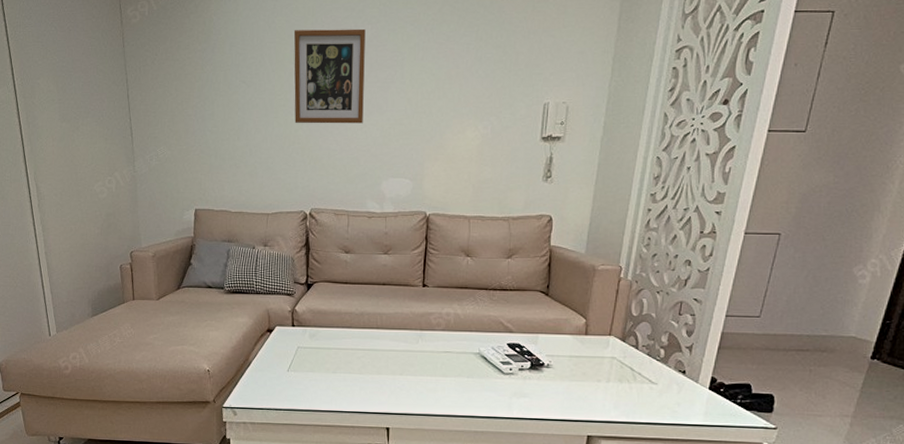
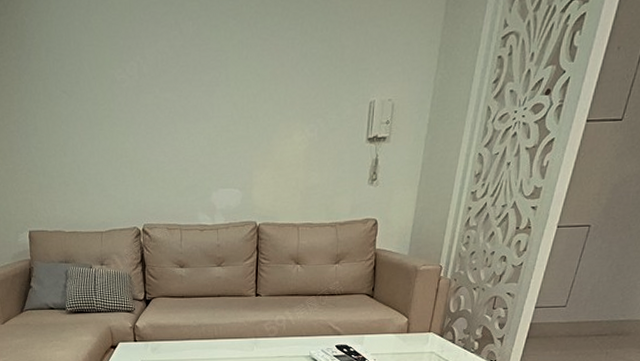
wall art: present [293,28,366,124] -> none [111,25,190,135]

